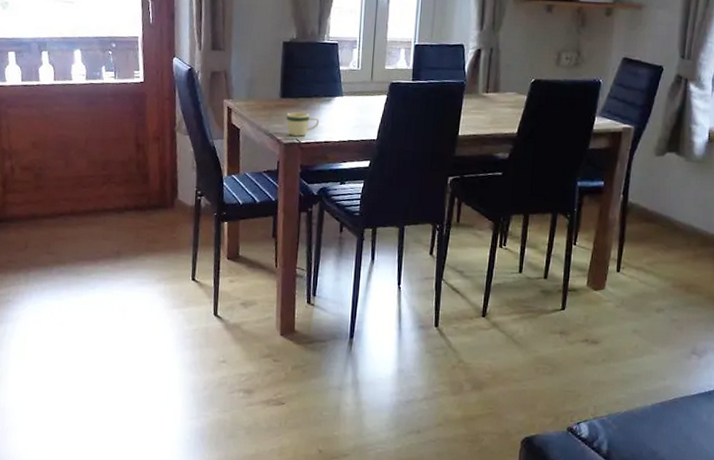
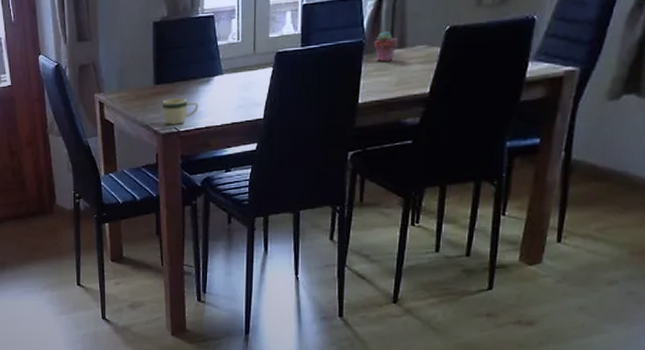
potted succulent: none [473,76,492,102] -> present [373,30,397,62]

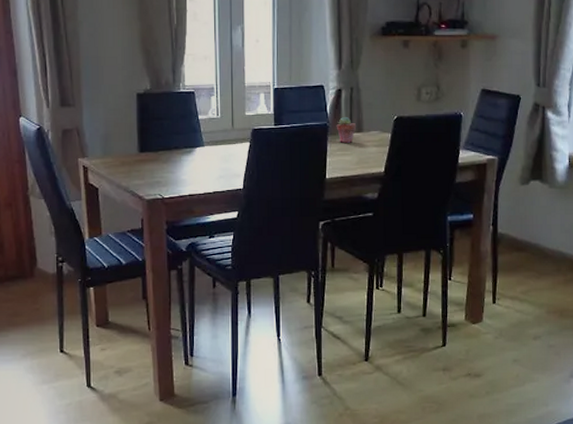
mug: present [162,98,199,125] -> none [147,167,183,191]

